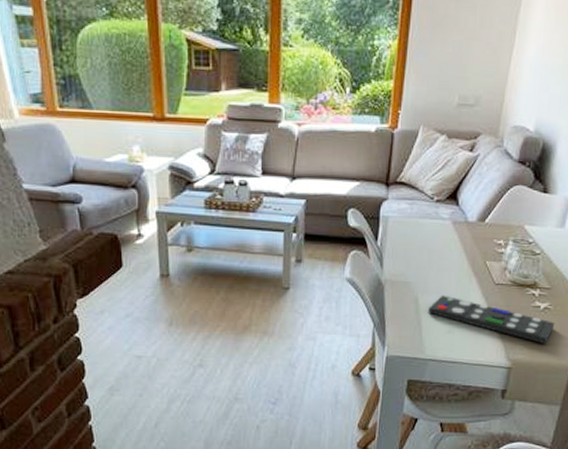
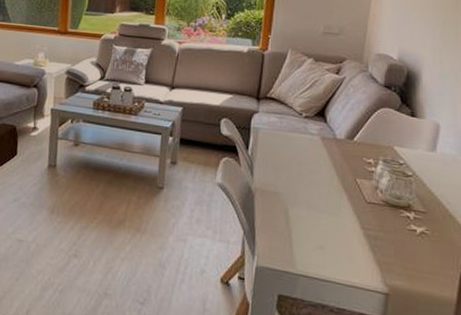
remote control: present [428,295,555,344] -> none [298,208,434,272]

